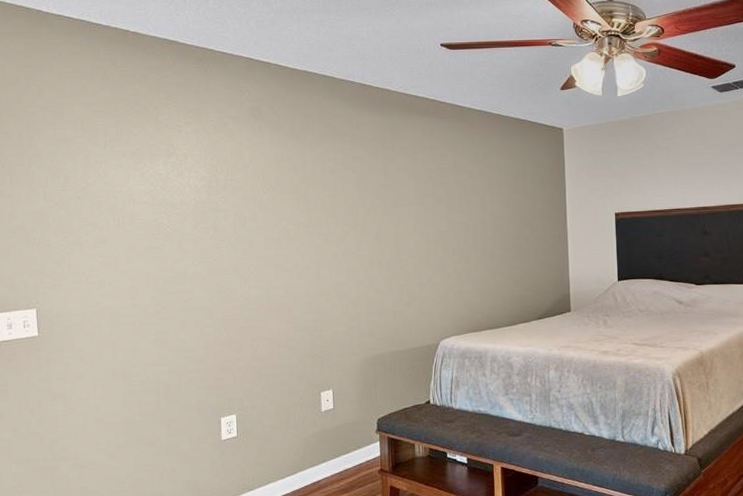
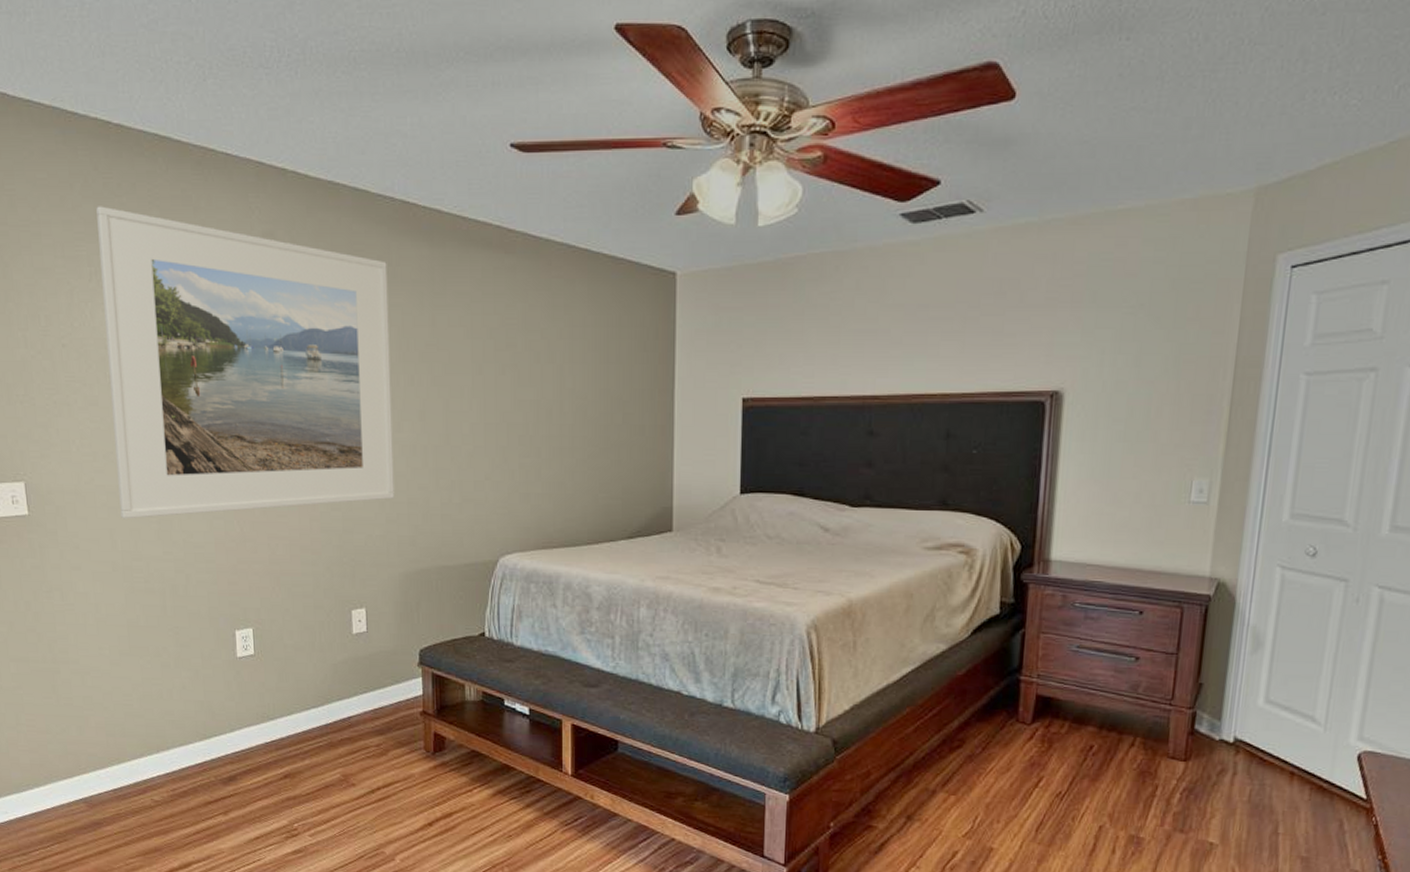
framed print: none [113,91,356,334] -> present [96,206,395,519]

